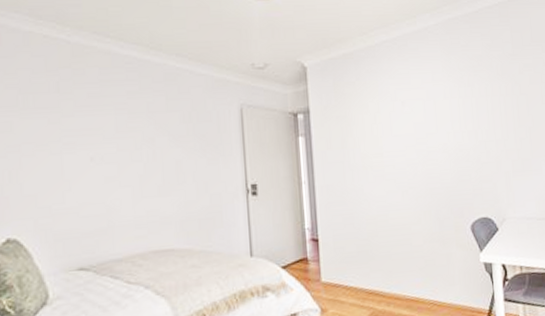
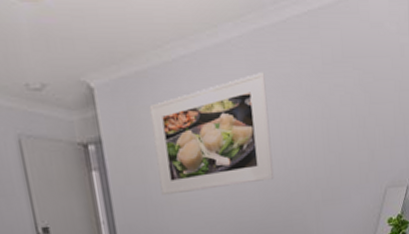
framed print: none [353,54,465,161] -> present [149,72,274,196]

